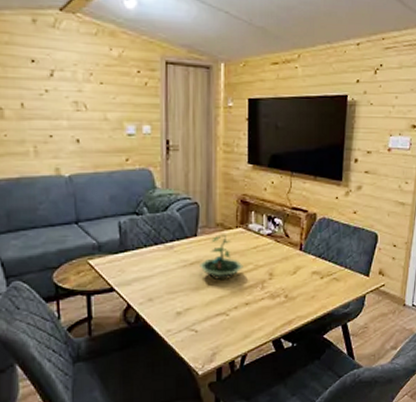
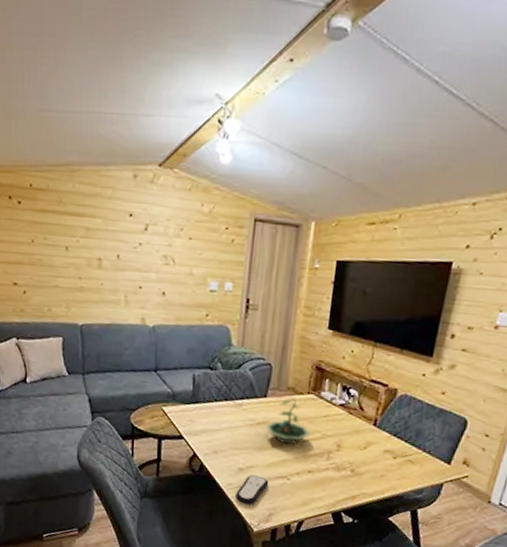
remote control: none [177,316,209,349] -> present [235,475,269,505]

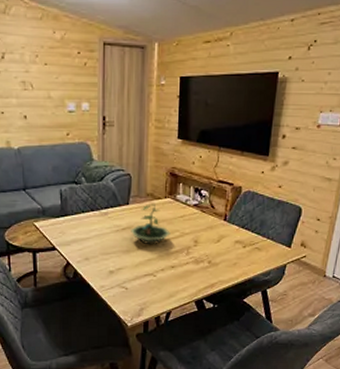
remote control: present [235,475,269,505] -> none [109,276,138,303]

